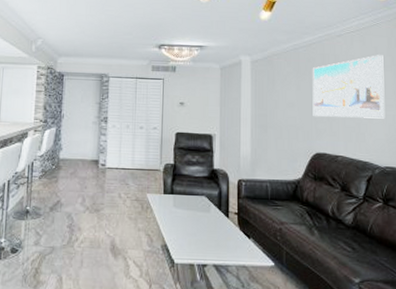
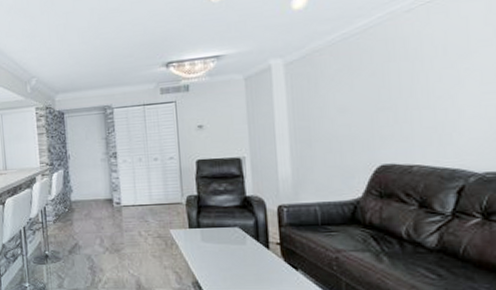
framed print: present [312,55,385,119] -> none [370,26,484,120]

